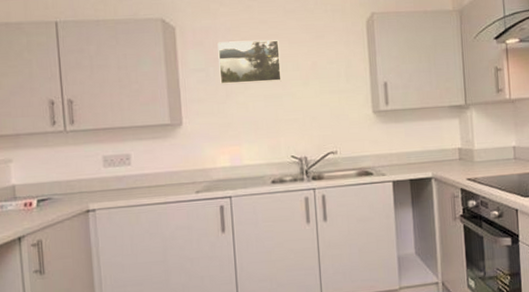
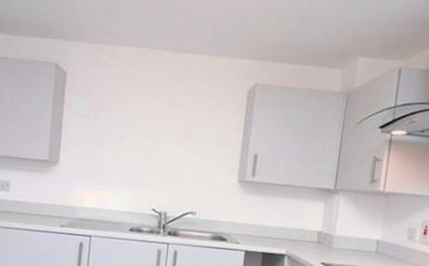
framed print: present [217,40,281,85] -> none [98,92,159,138]

